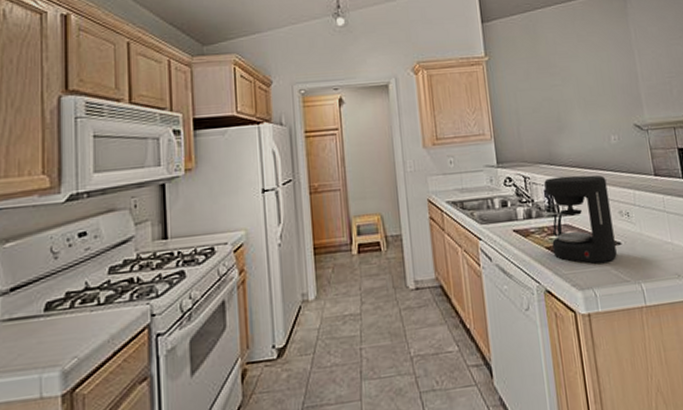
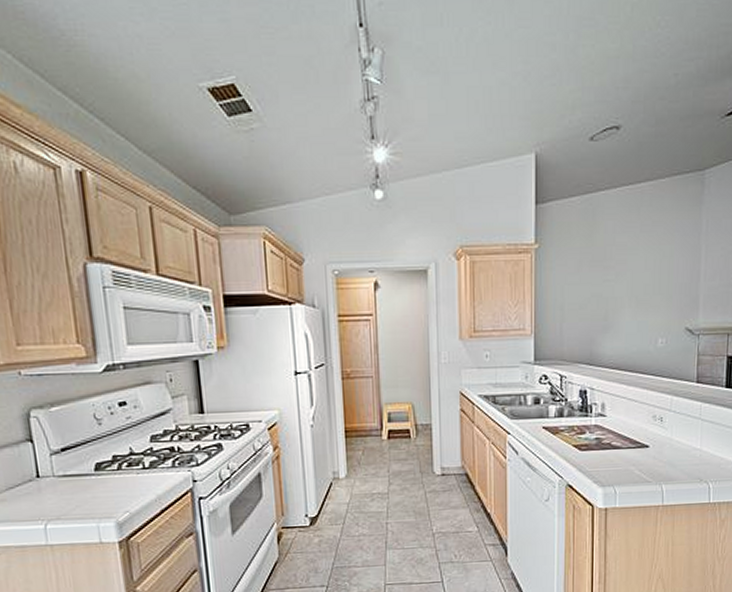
coffee maker: present [544,175,617,264] -> none [580,377,645,464]

